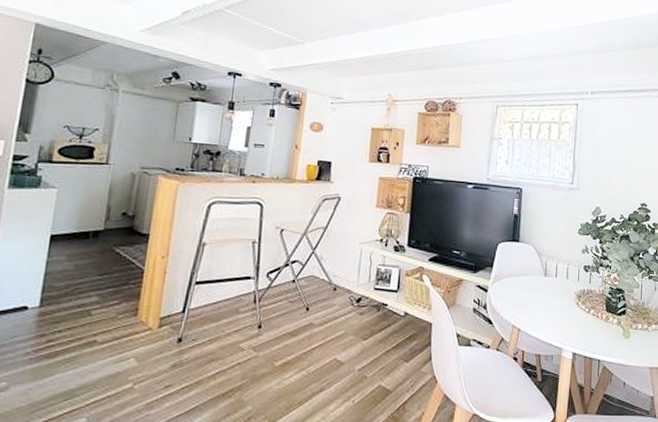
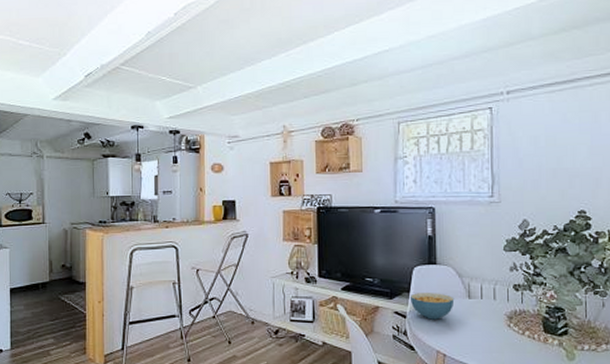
cereal bowl: none [492,268,533,295] -> present [409,293,455,320]

